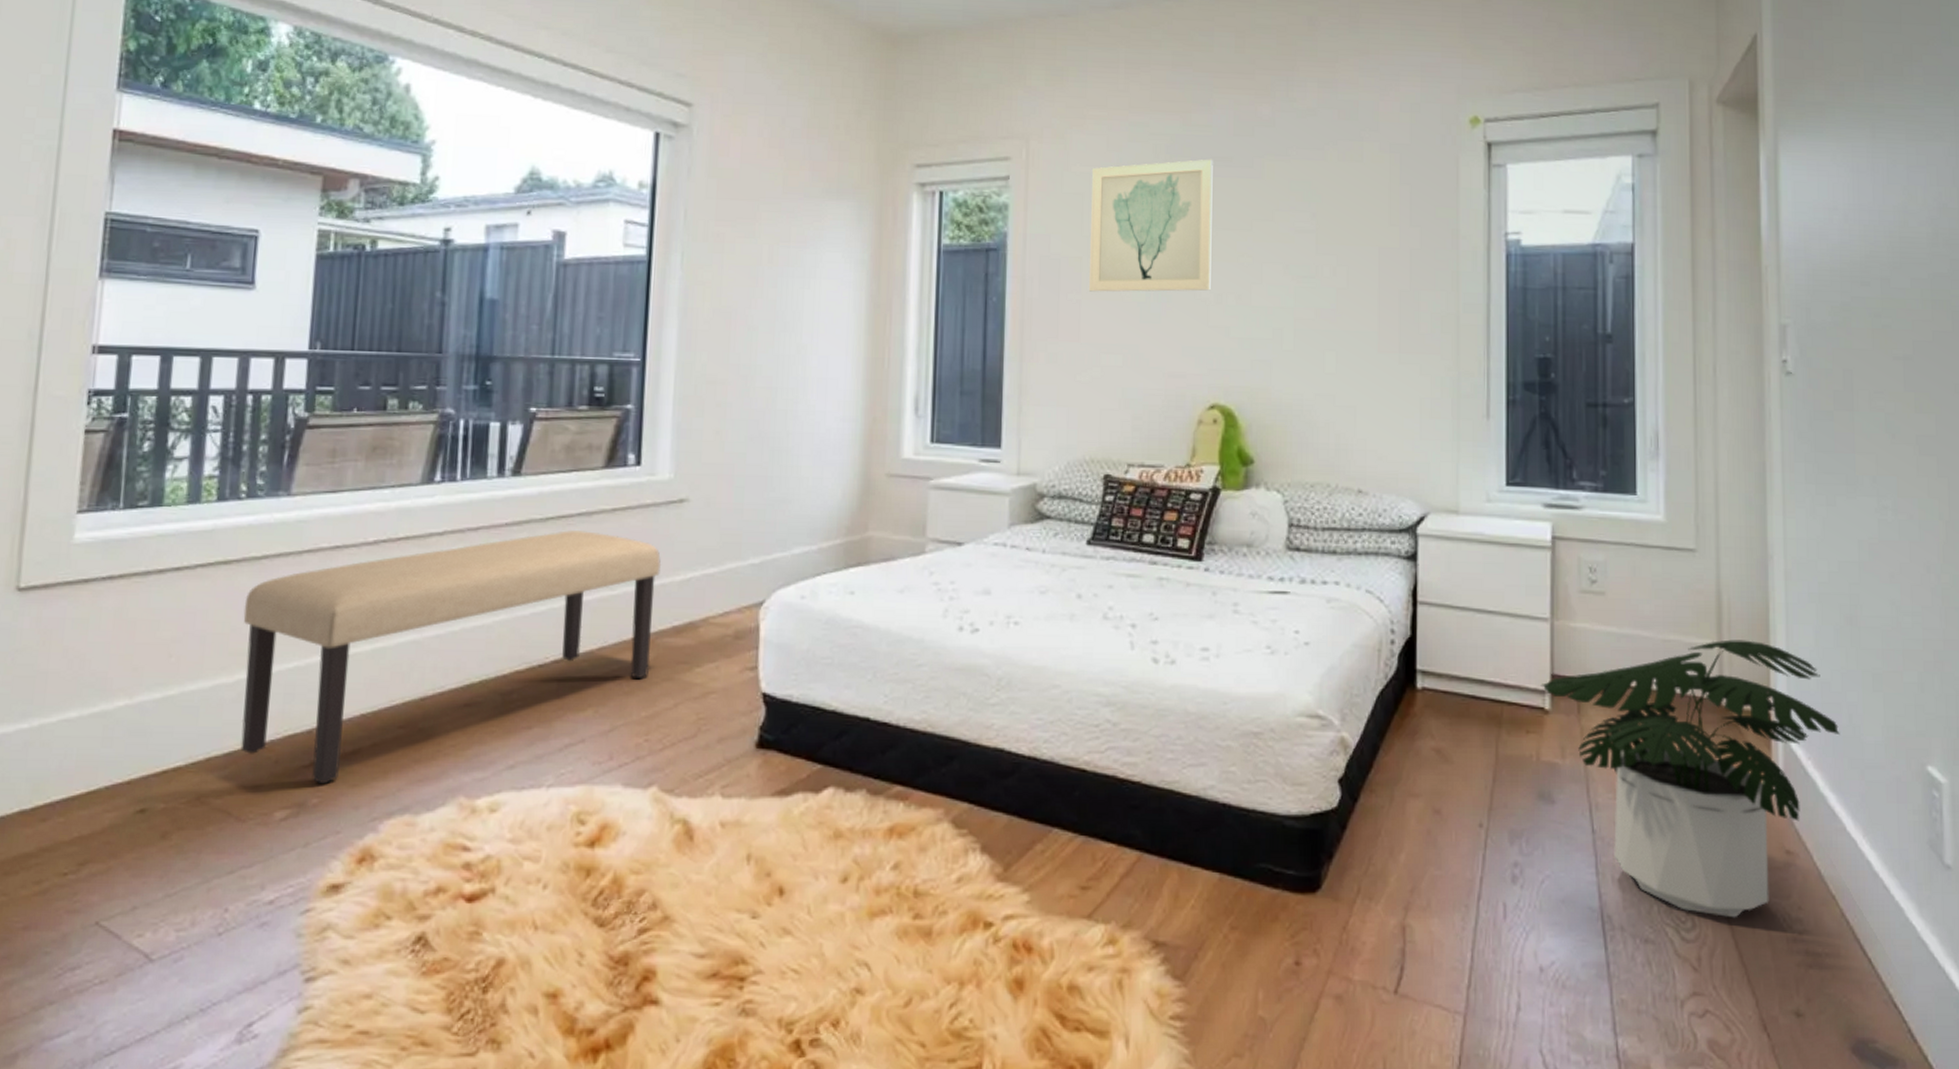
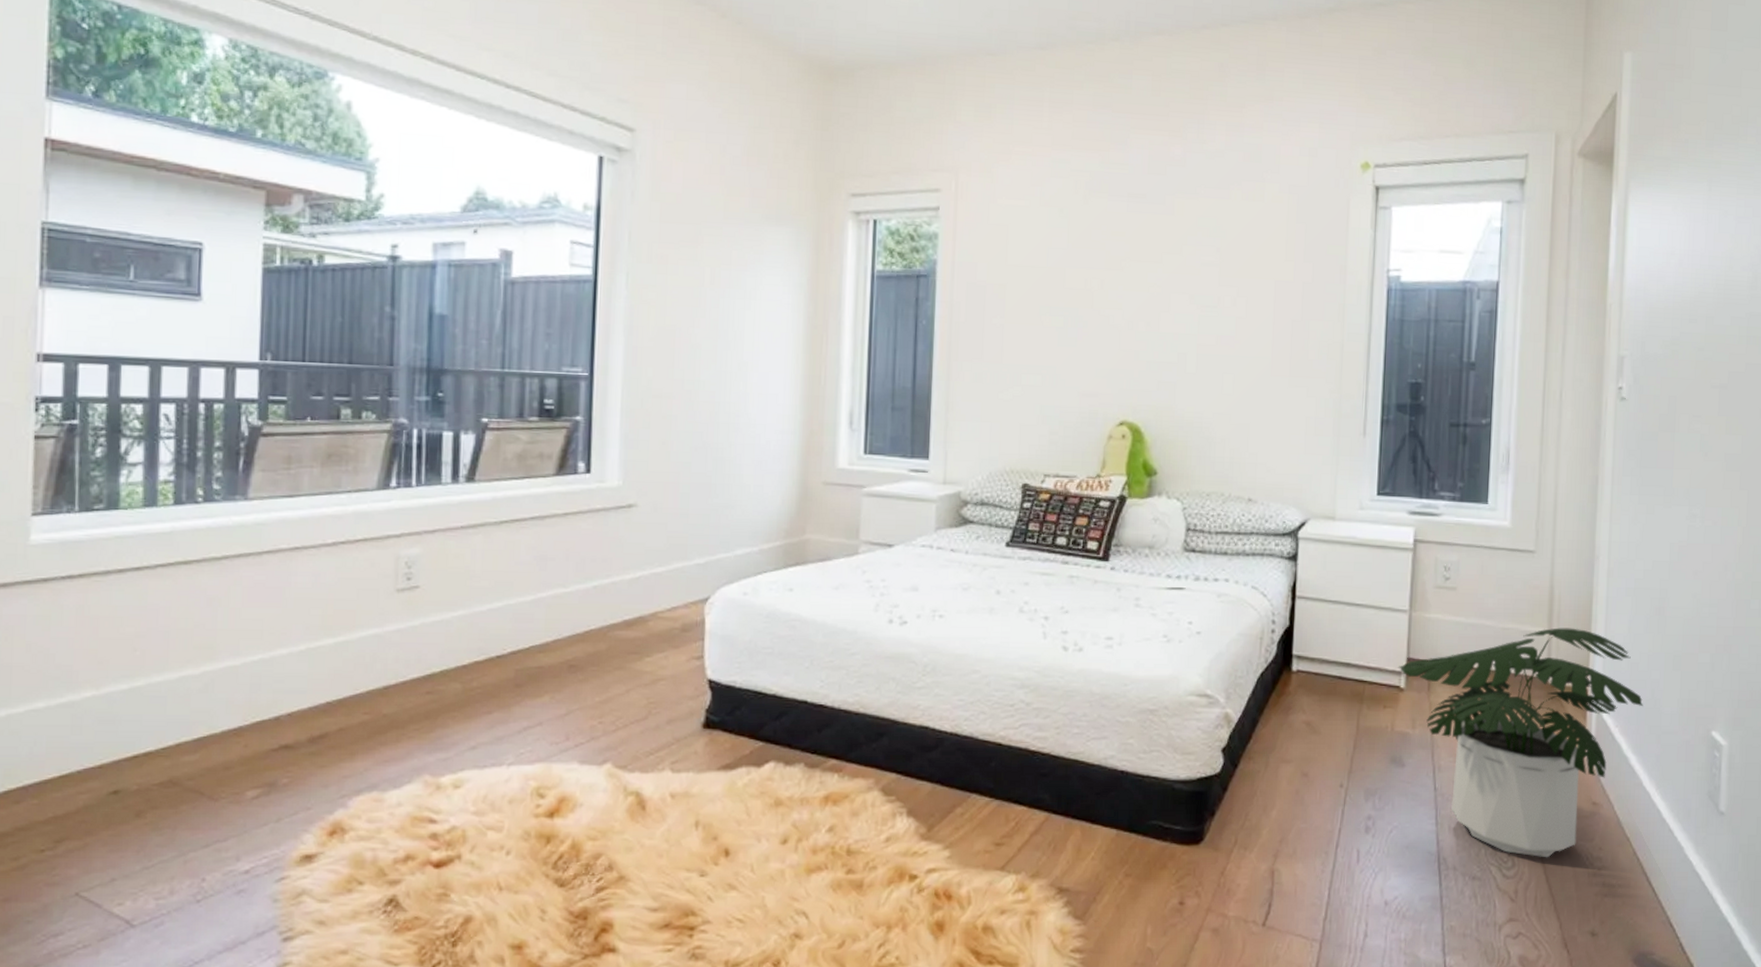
bench: present [240,530,662,784] -> none [206,533,612,765]
wall art: present [1089,159,1213,292] -> none [1012,195,1128,318]

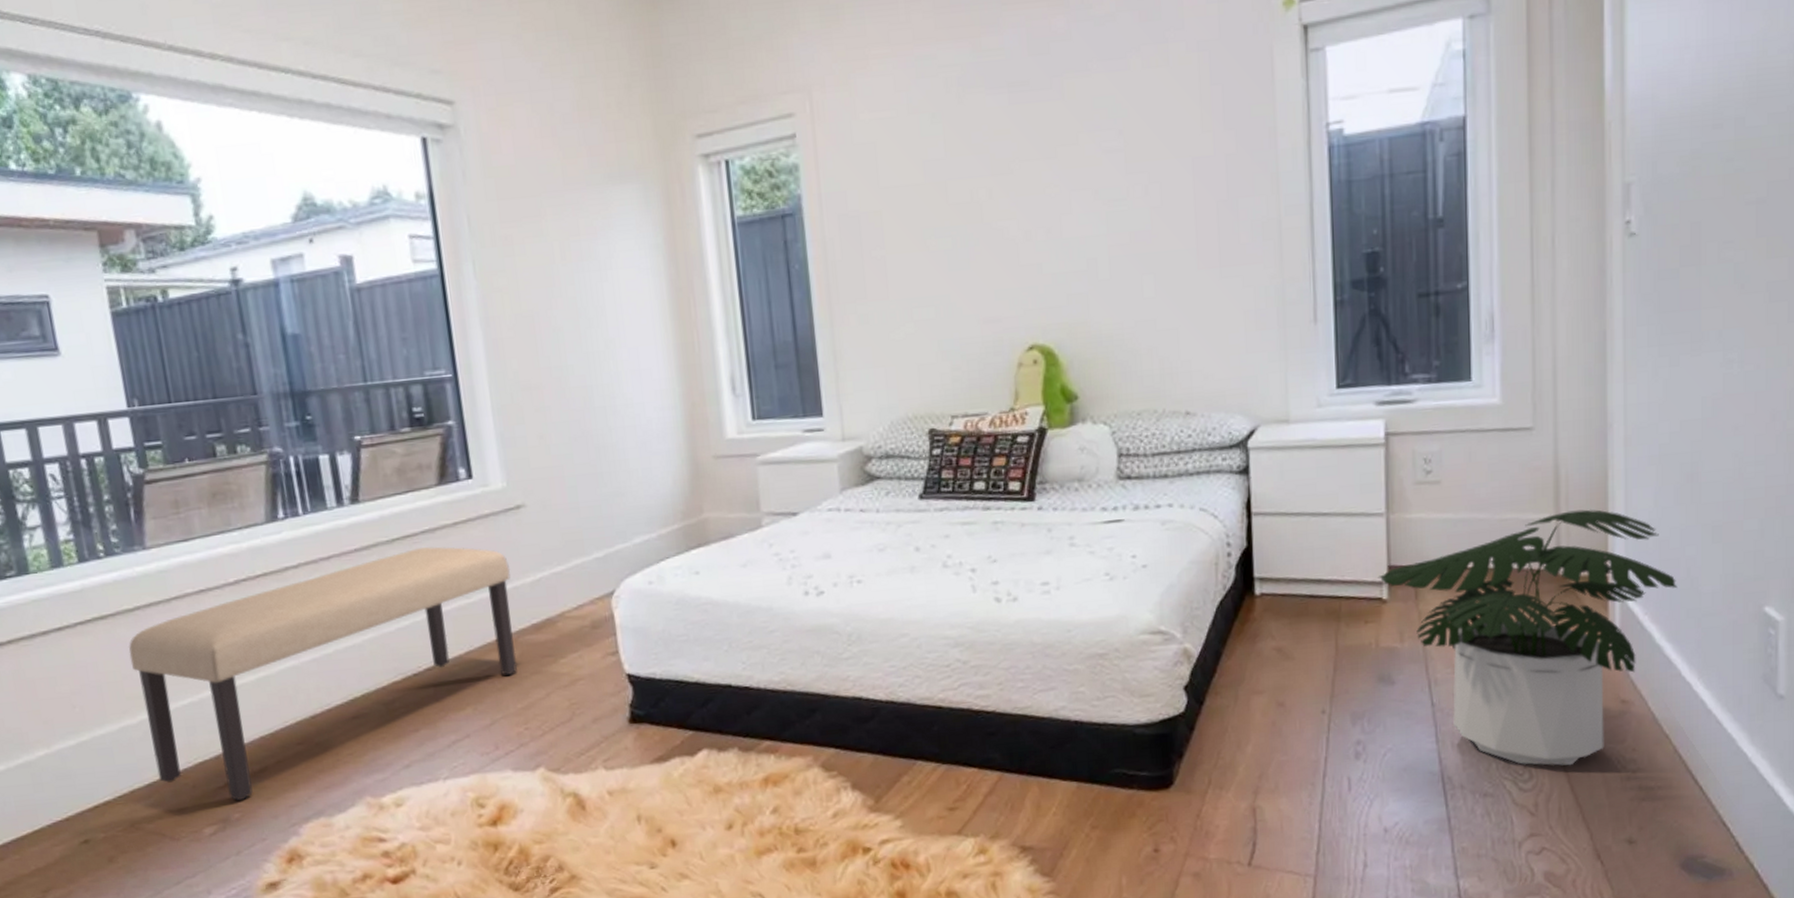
bench: none [206,533,612,765] -> present [128,546,518,801]

